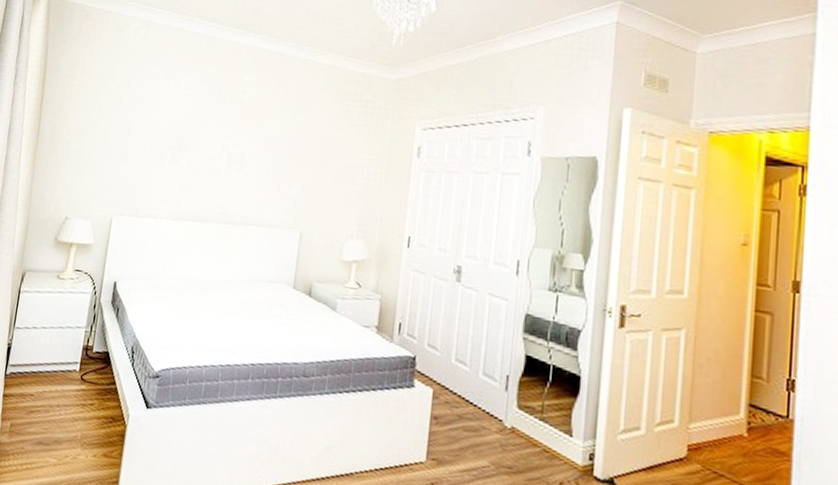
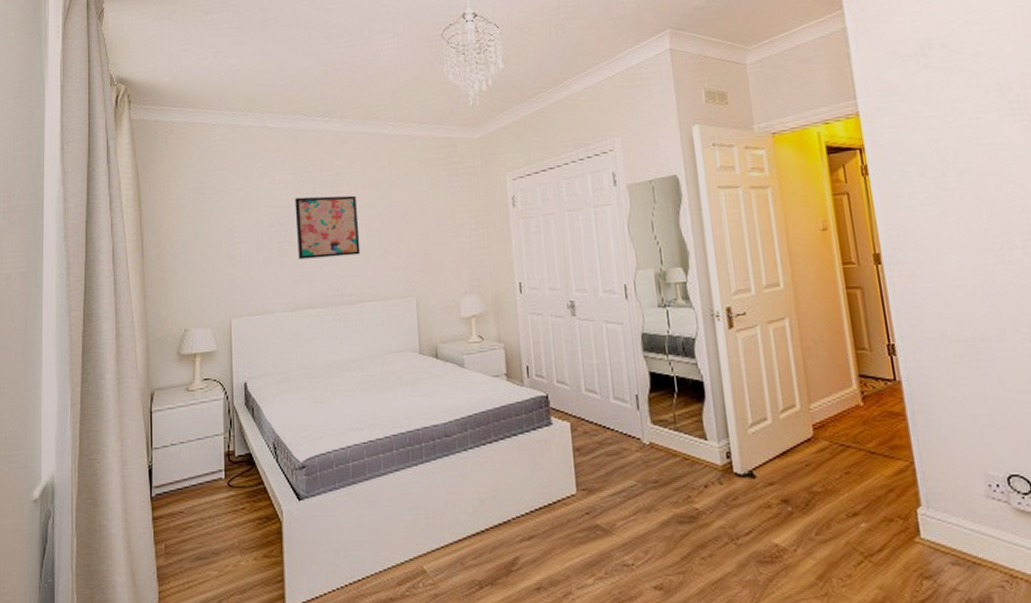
wall art: none [189,106,259,177] -> present [294,195,361,260]

